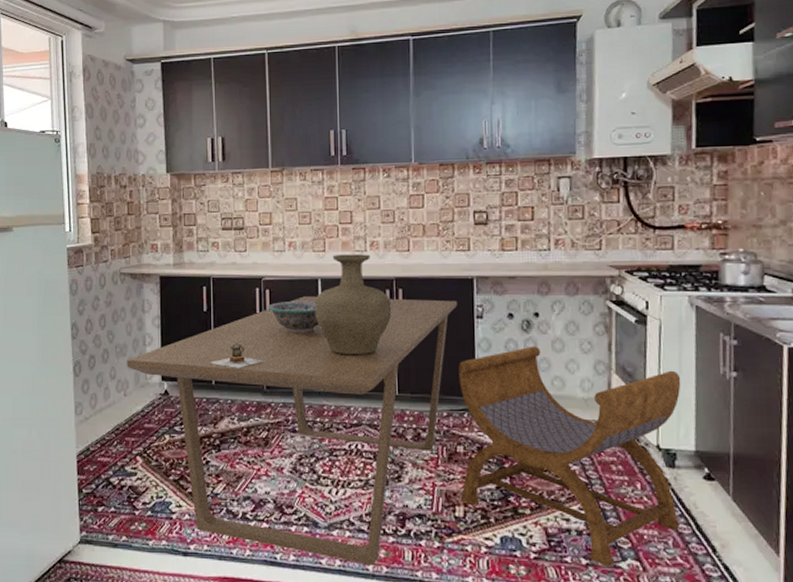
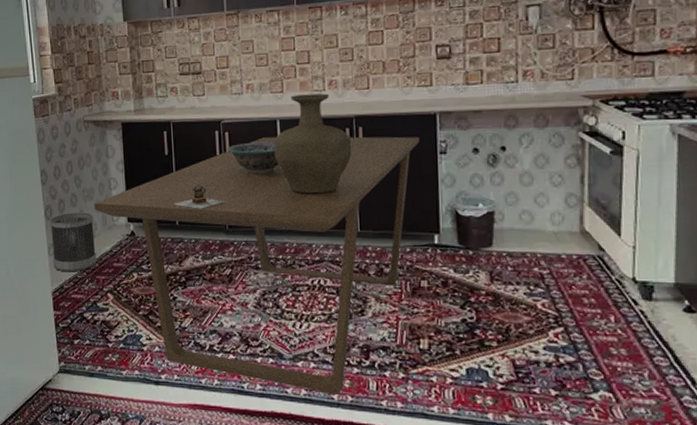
wastebasket: none [78,369,126,433] -> present [49,212,97,272]
stool: present [459,346,681,567] -> none [422,180,660,398]

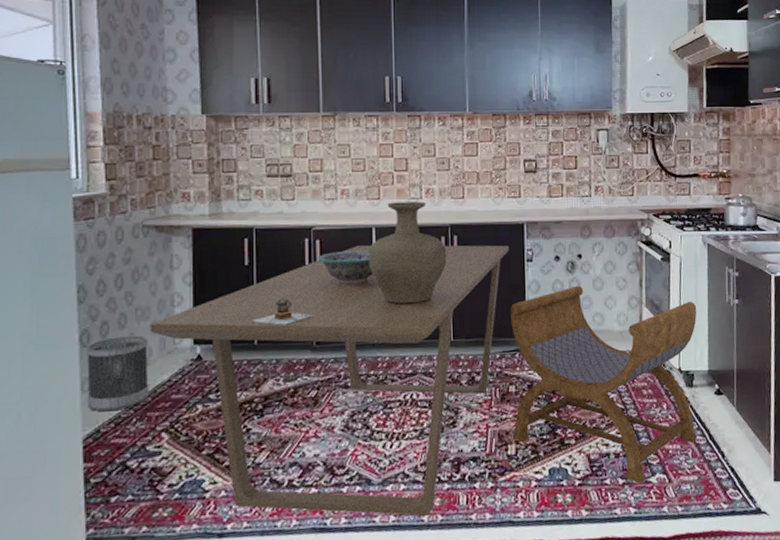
stool: none [422,180,660,398] -> present [510,285,697,484]

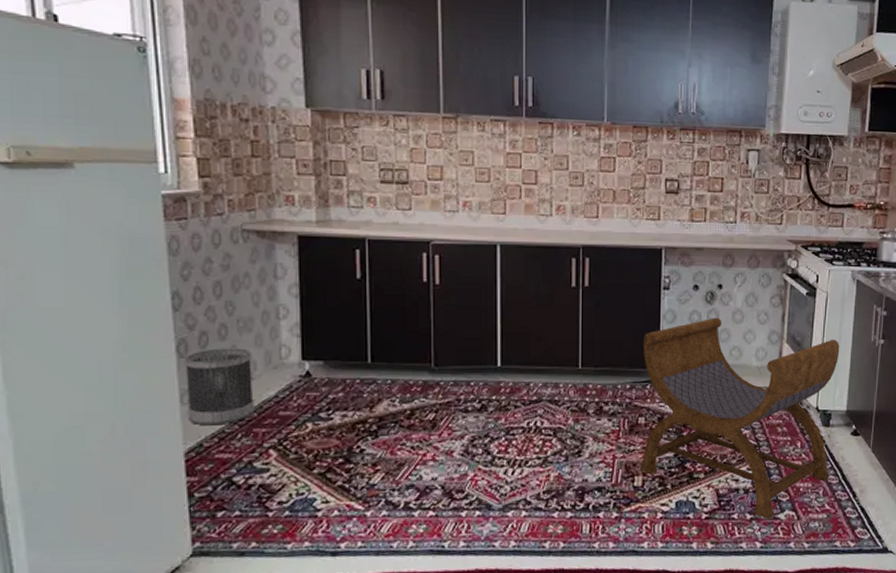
dining table: present [150,245,509,516] -> none [253,263,644,542]
teapot: present [252,298,312,326] -> none [365,316,430,344]
decorative bowl: present [317,250,373,285] -> none [436,268,497,305]
vase: present [368,201,447,304] -> none [492,218,577,328]

